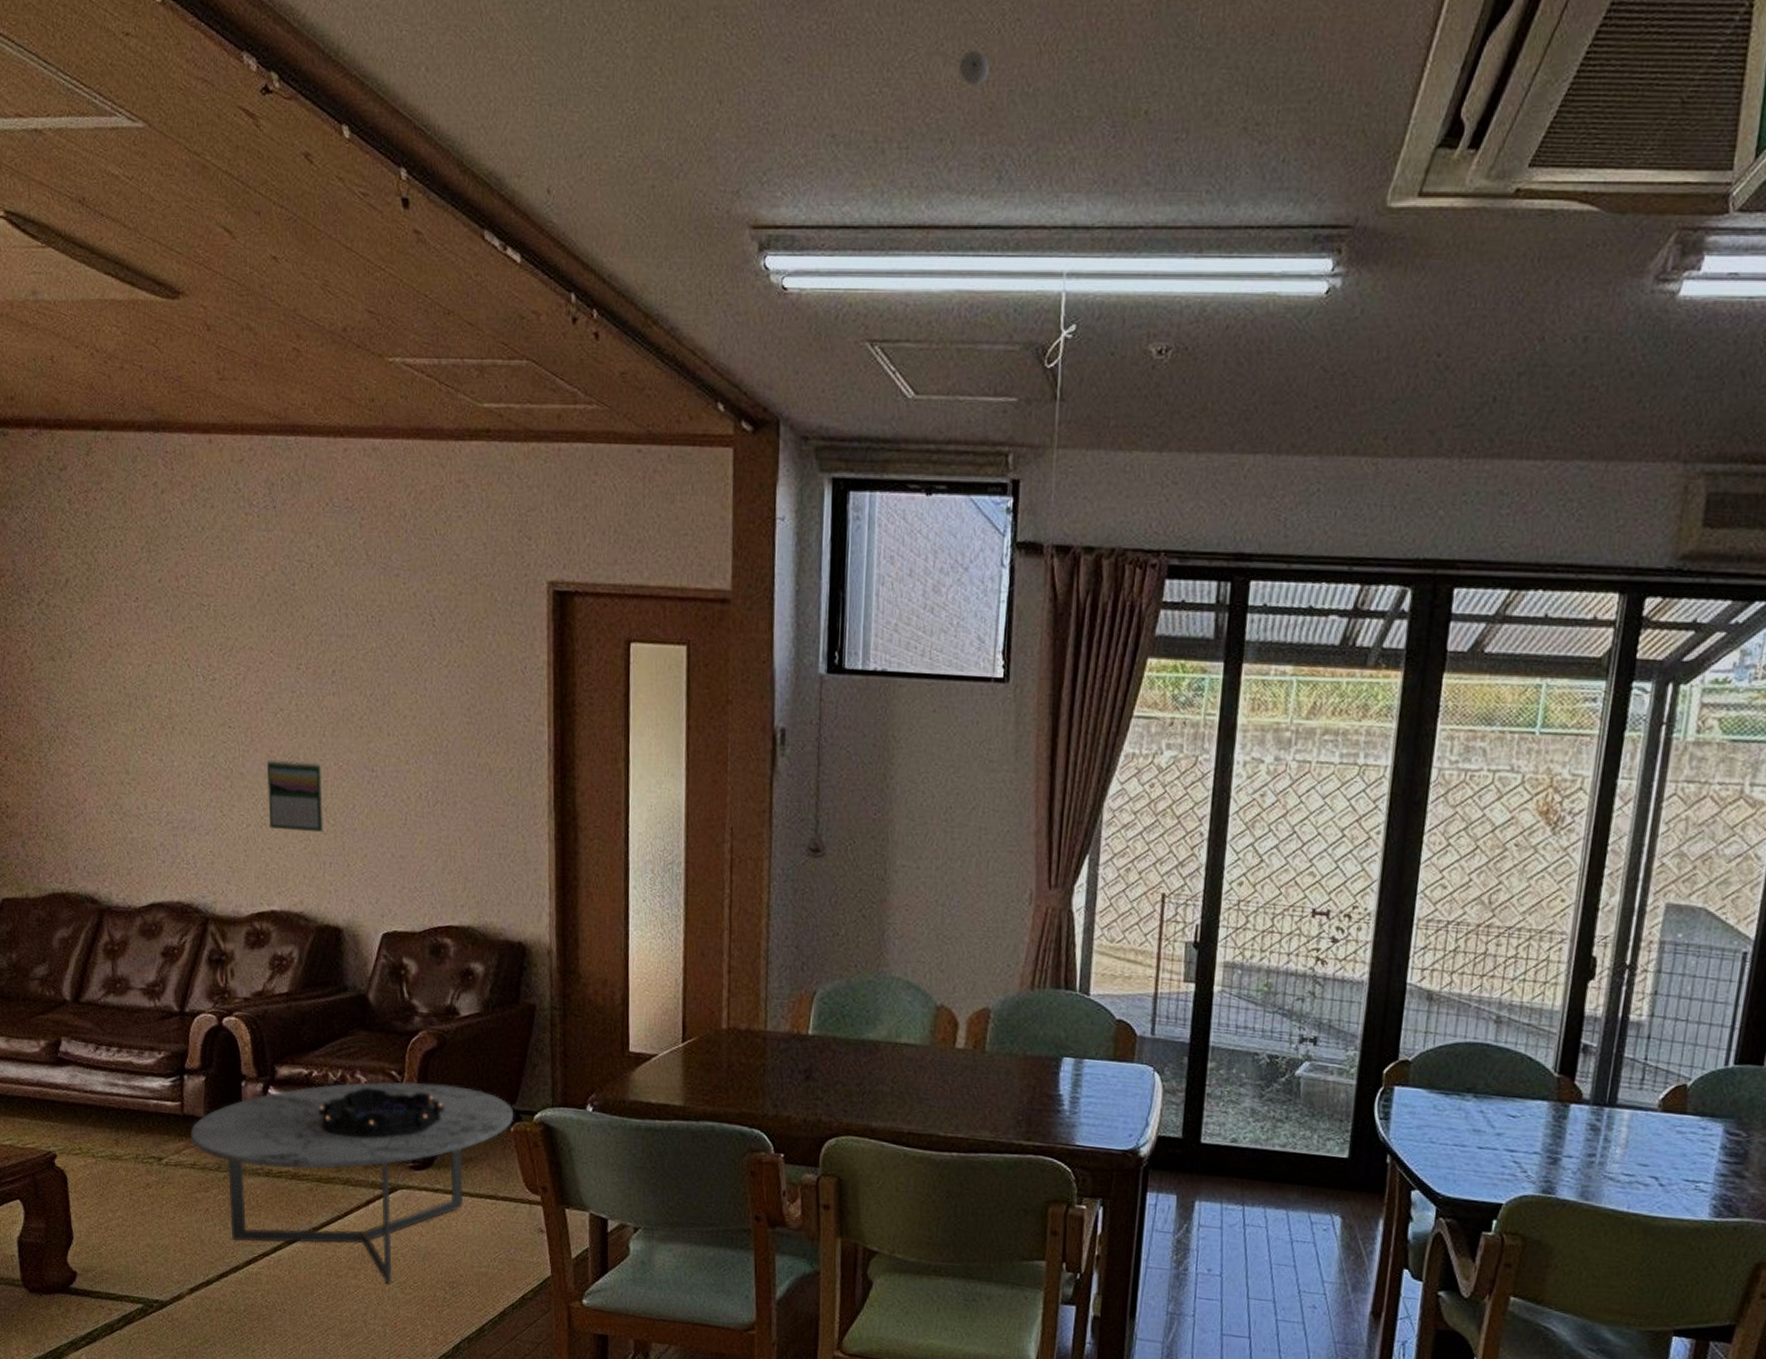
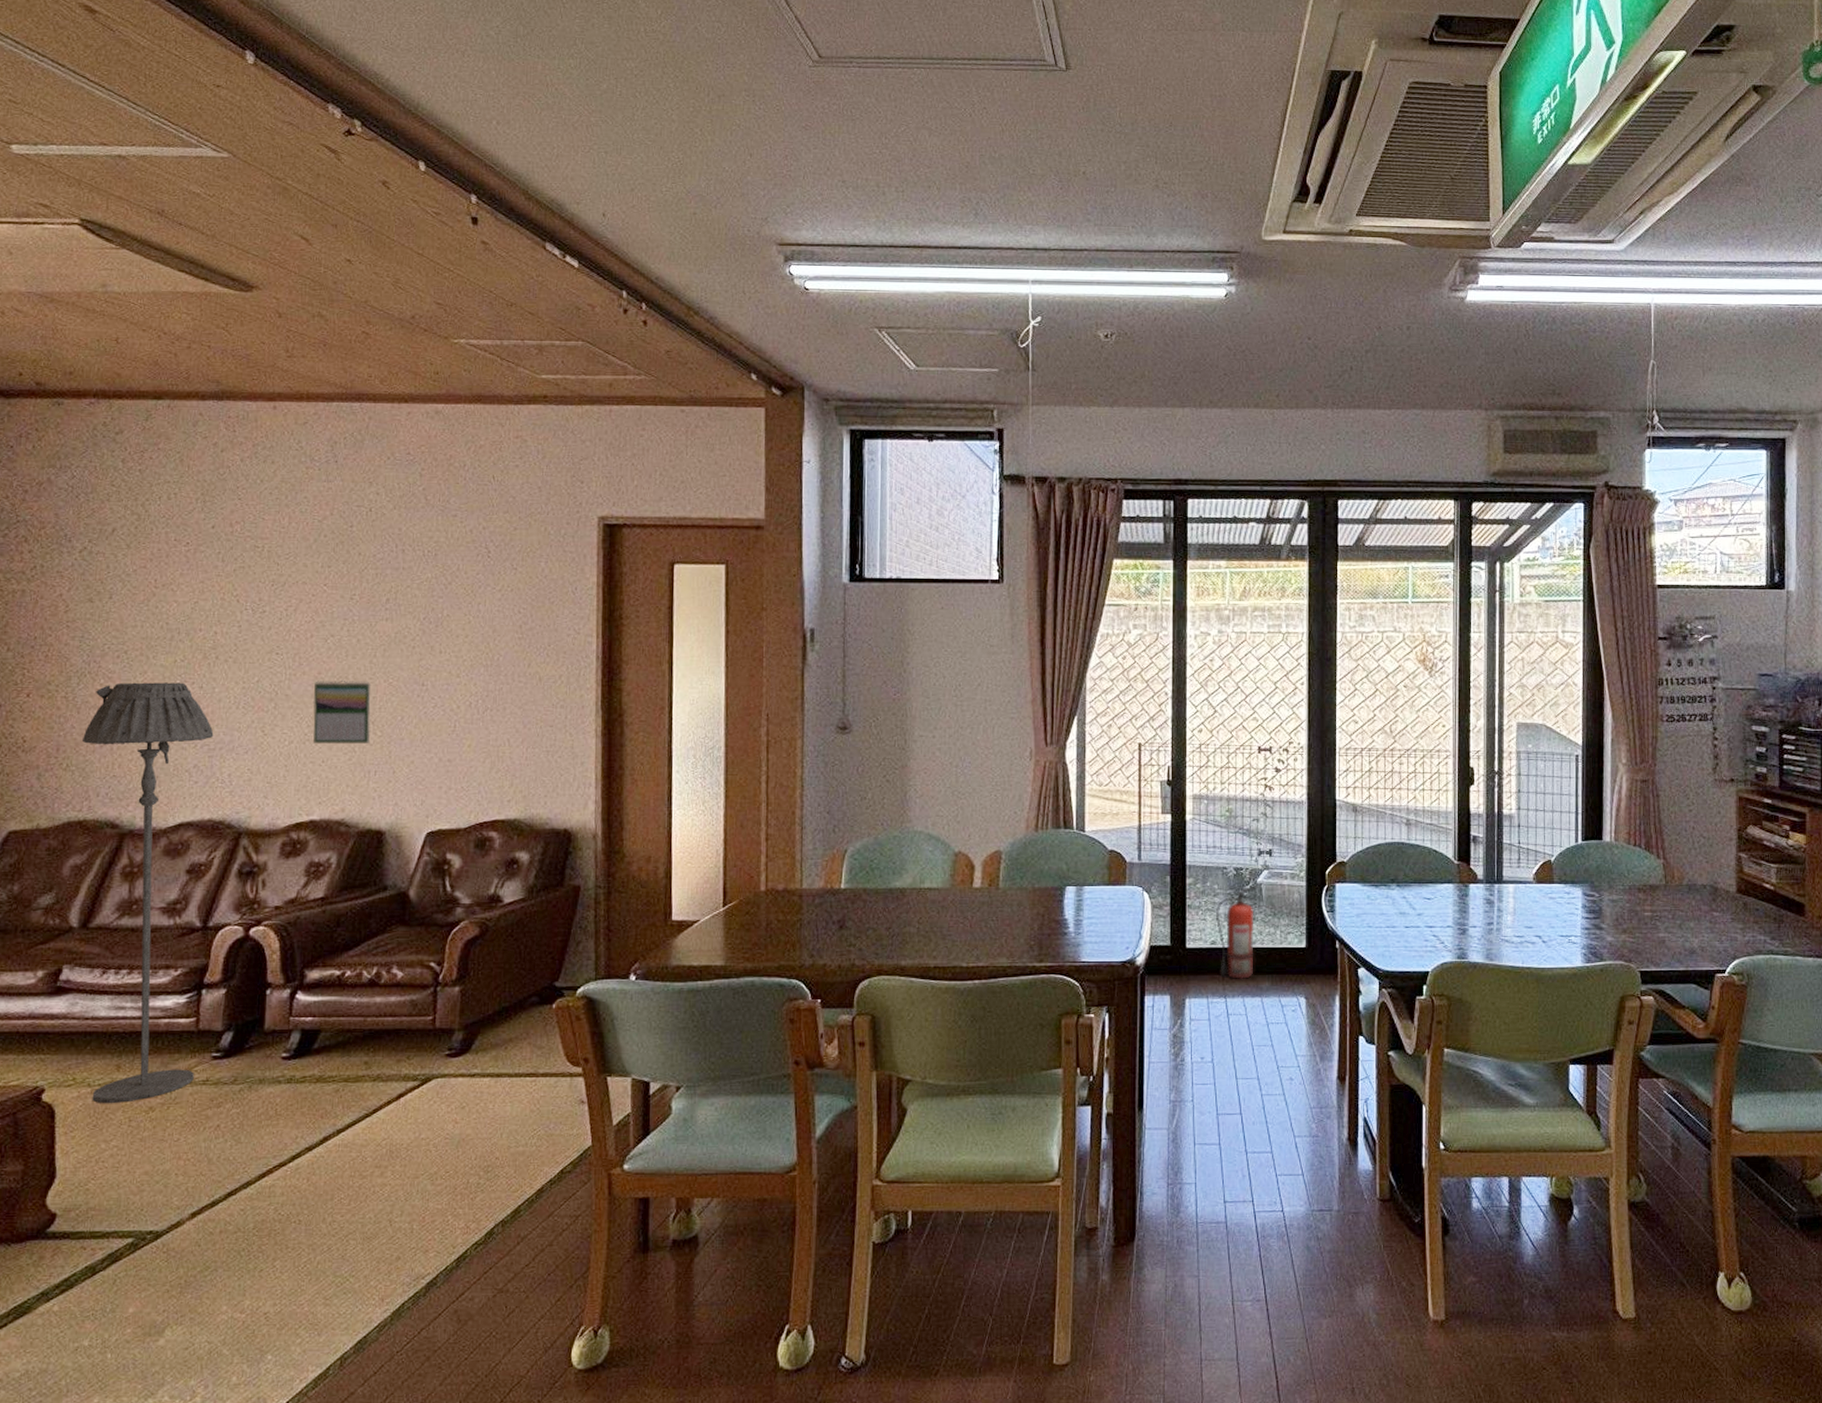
floor lamp: none [58,750,183,1177] -> present [83,682,214,1104]
coffee table: present [190,1081,513,1284] -> none [204,970,555,1177]
decorative bowl: present [318,1087,444,1139] -> none [349,979,484,1033]
smoke detector: present [959,51,989,87] -> none [941,128,964,151]
fire extinguisher: none [1239,1077,1297,1188] -> present [1216,884,1259,980]

